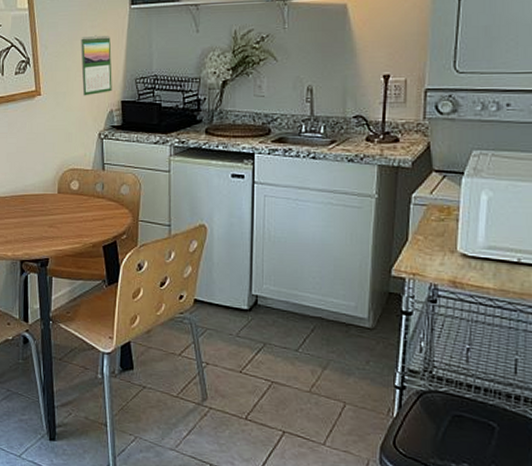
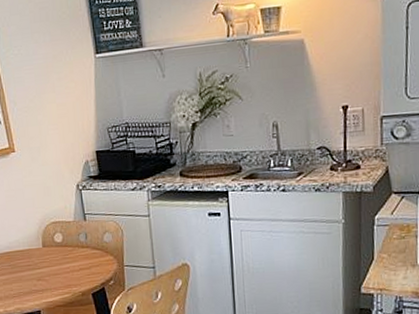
calendar: present [81,35,112,96] -> none [49,87,86,149]

